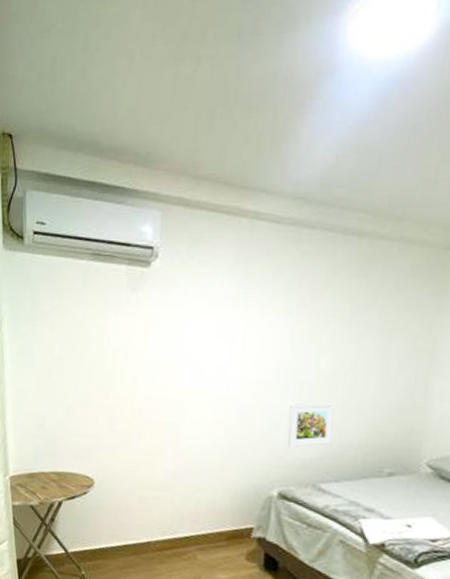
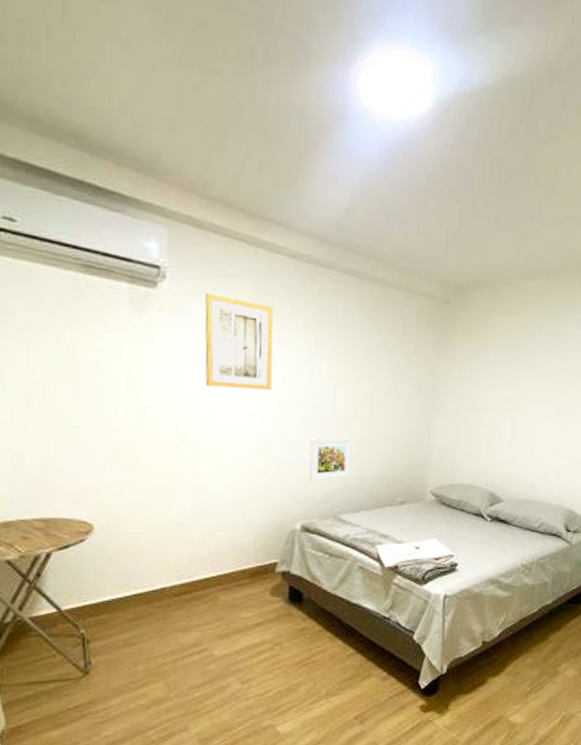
wall art: none [189,267,255,357] -> present [205,293,274,391]

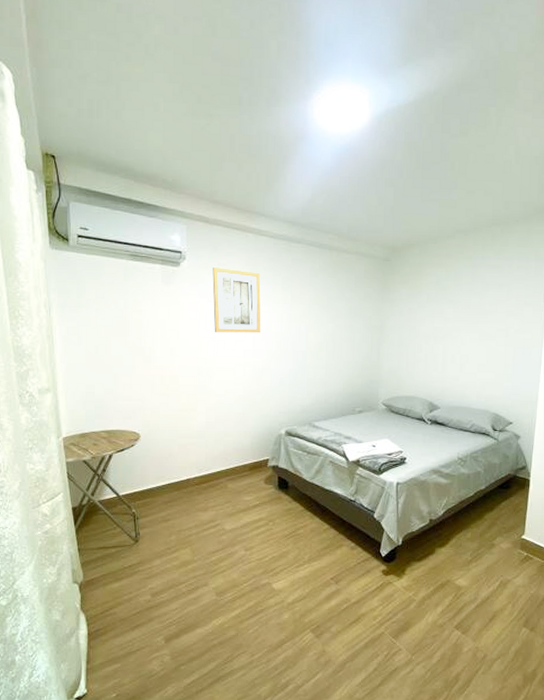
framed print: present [309,437,352,482] -> none [289,364,321,398]

